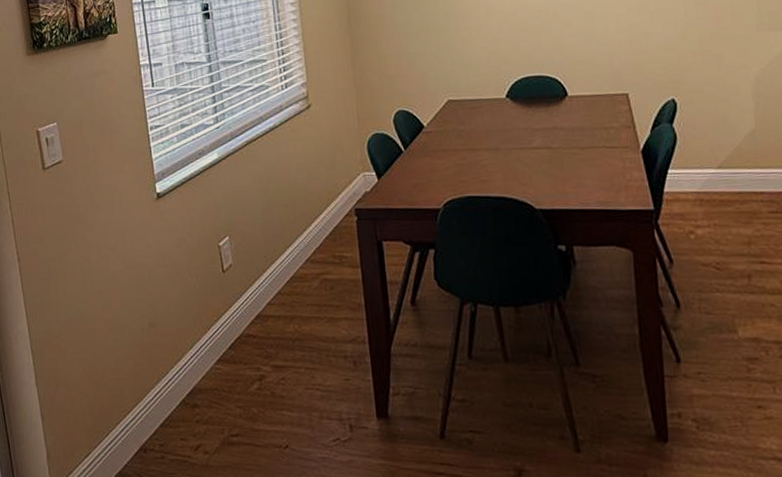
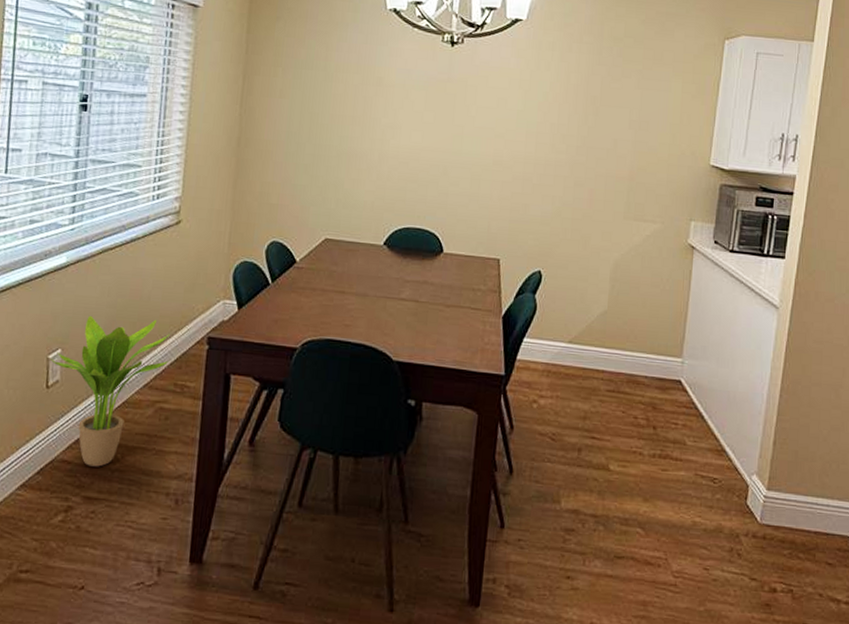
potted plant: none [221,199,324,338] -> present [50,315,170,467]

